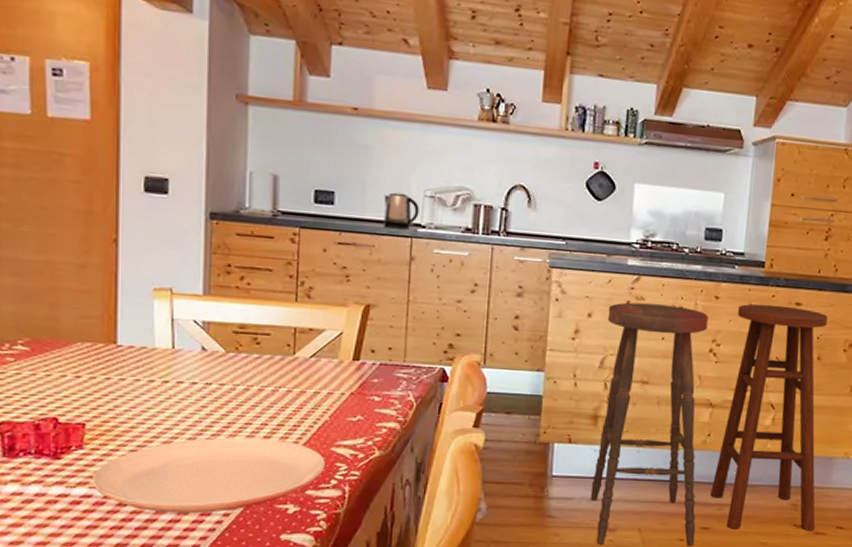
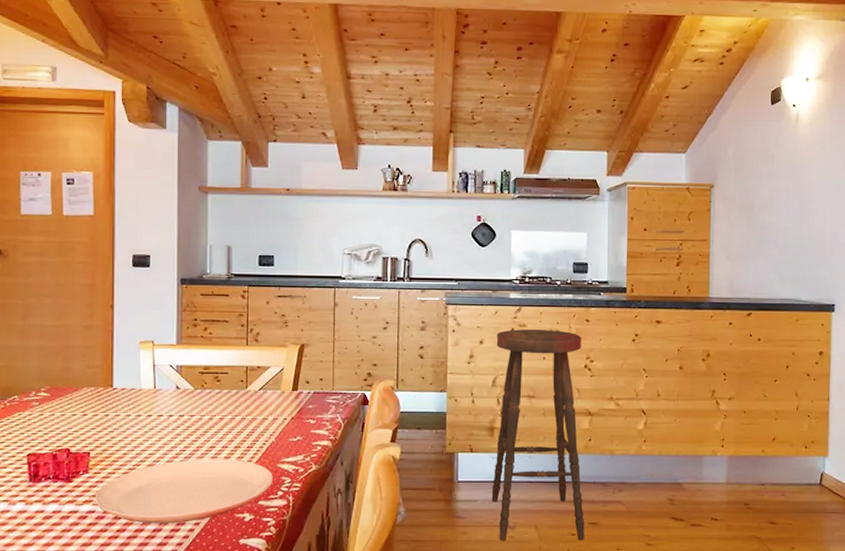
kettle: present [384,192,419,231] -> none [312,253,340,283]
bar stool: present [710,303,828,531] -> none [595,324,692,524]

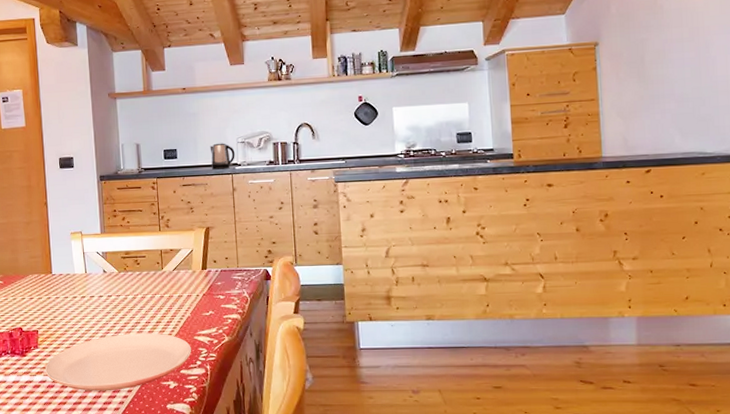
kettle: none [312,253,340,283] -> present [210,143,235,170]
bar stool: present [491,329,585,541] -> none [386,200,490,405]

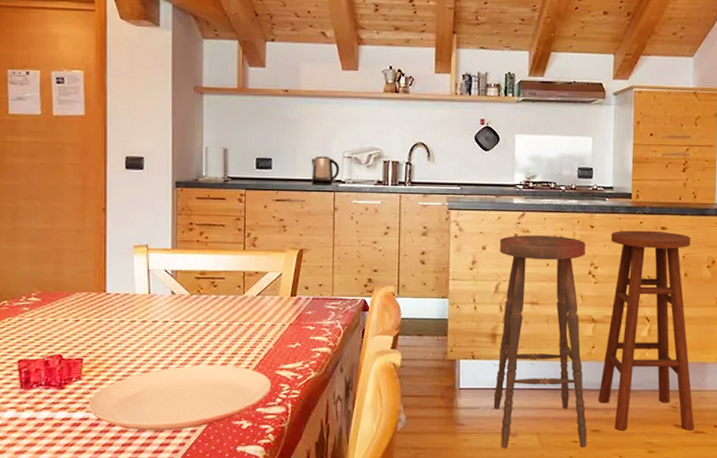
bar stool: none [386,200,490,405] -> present [493,235,588,448]
bar stool: none [496,188,602,387] -> present [598,230,695,431]

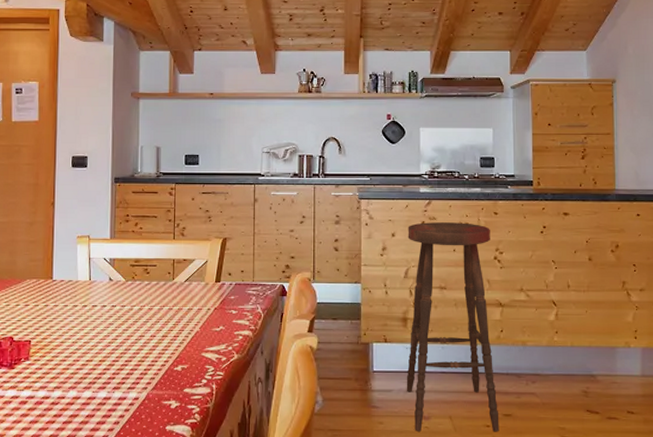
plate: present [88,365,271,431] -> none [34,347,197,410]
kettle: present [311,156,339,187] -> none [233,152,259,180]
bar stool: present [598,230,695,431] -> none [509,216,607,416]

